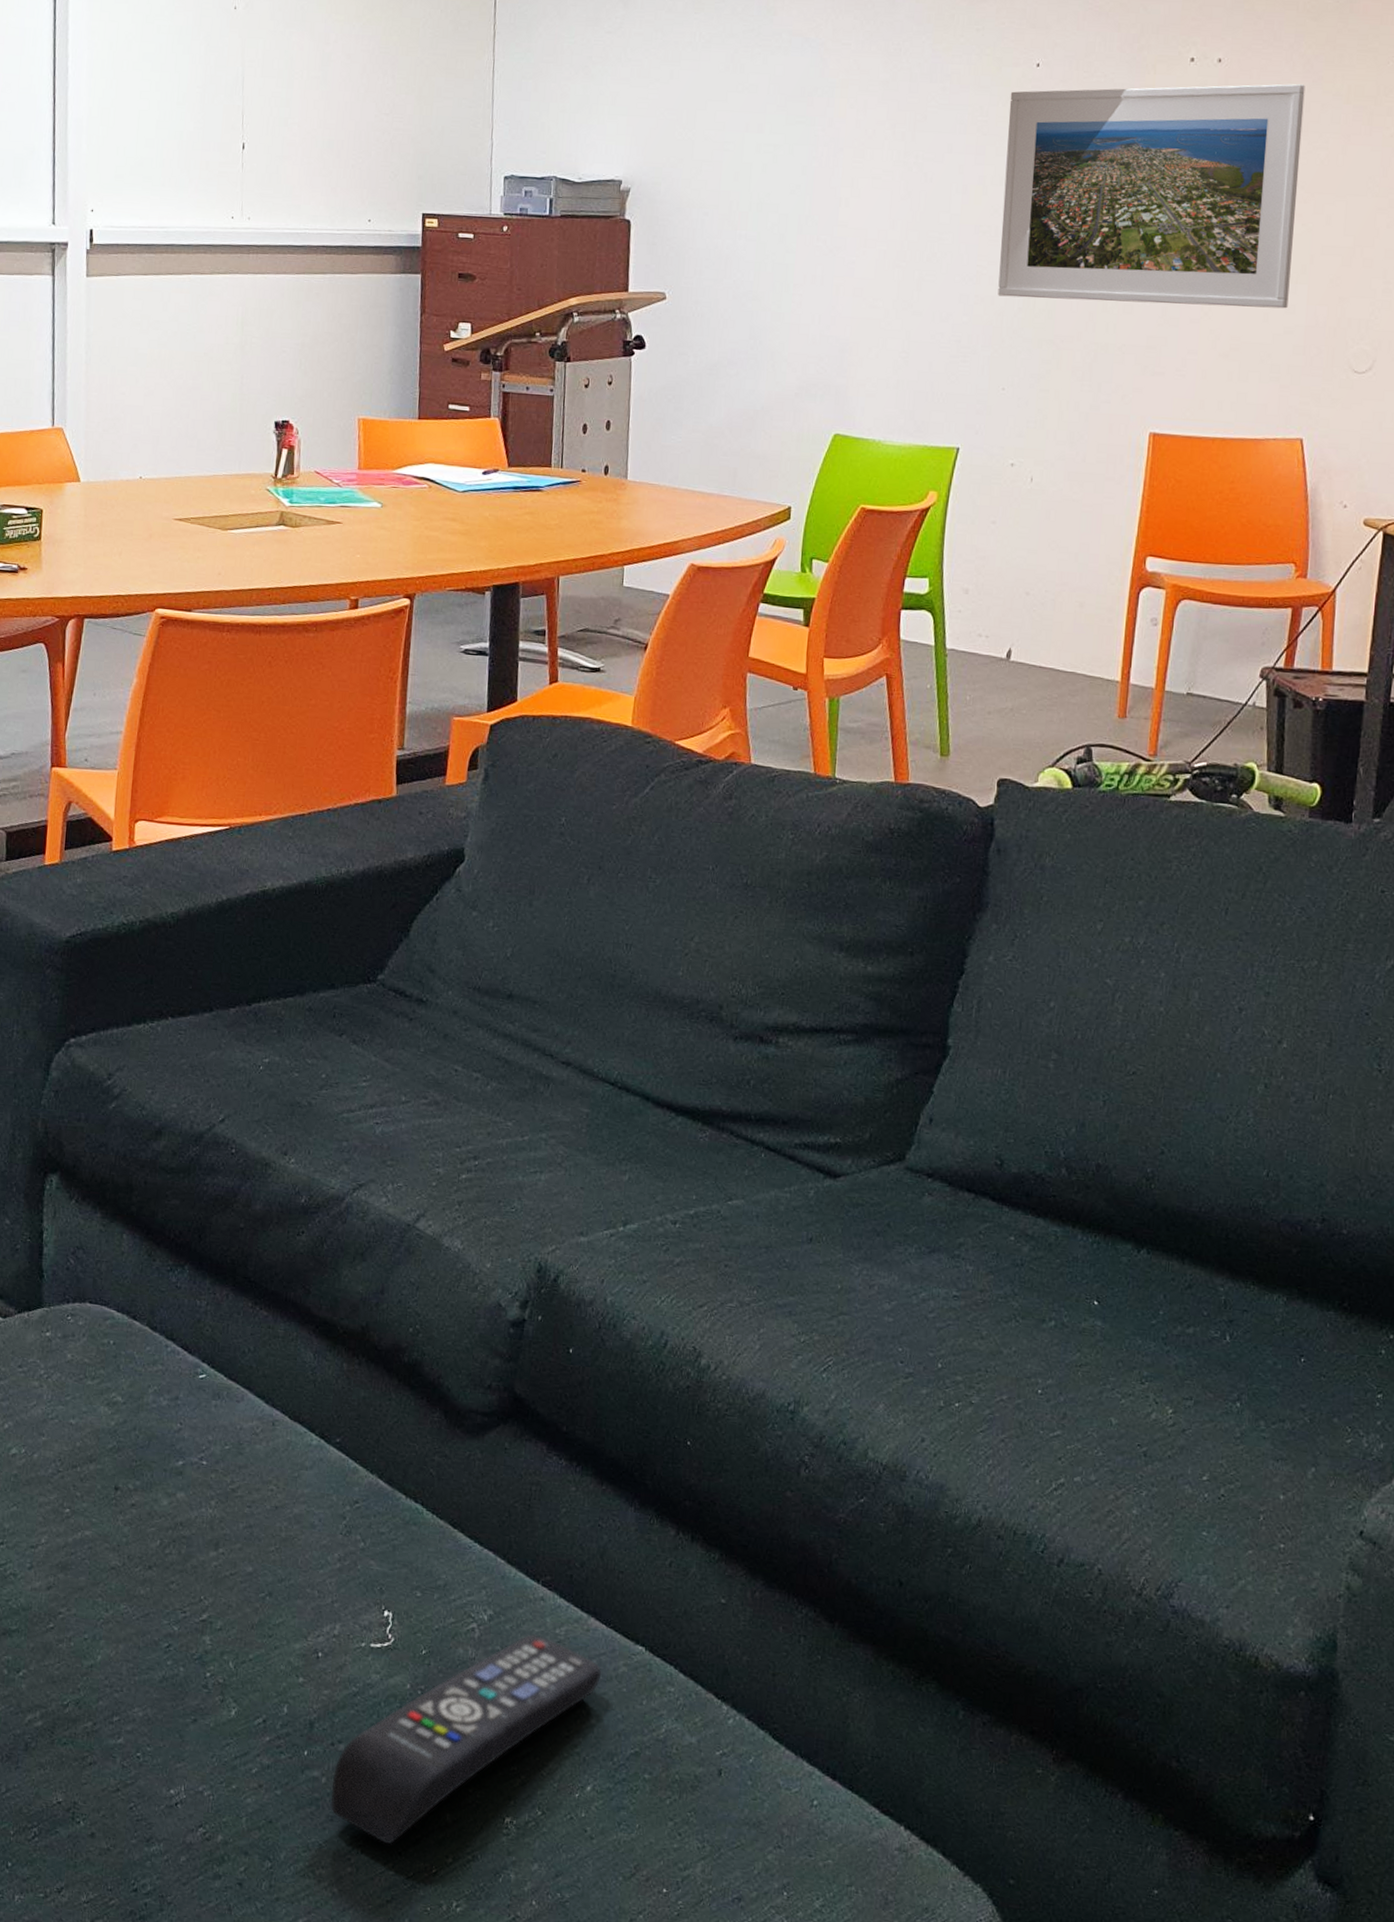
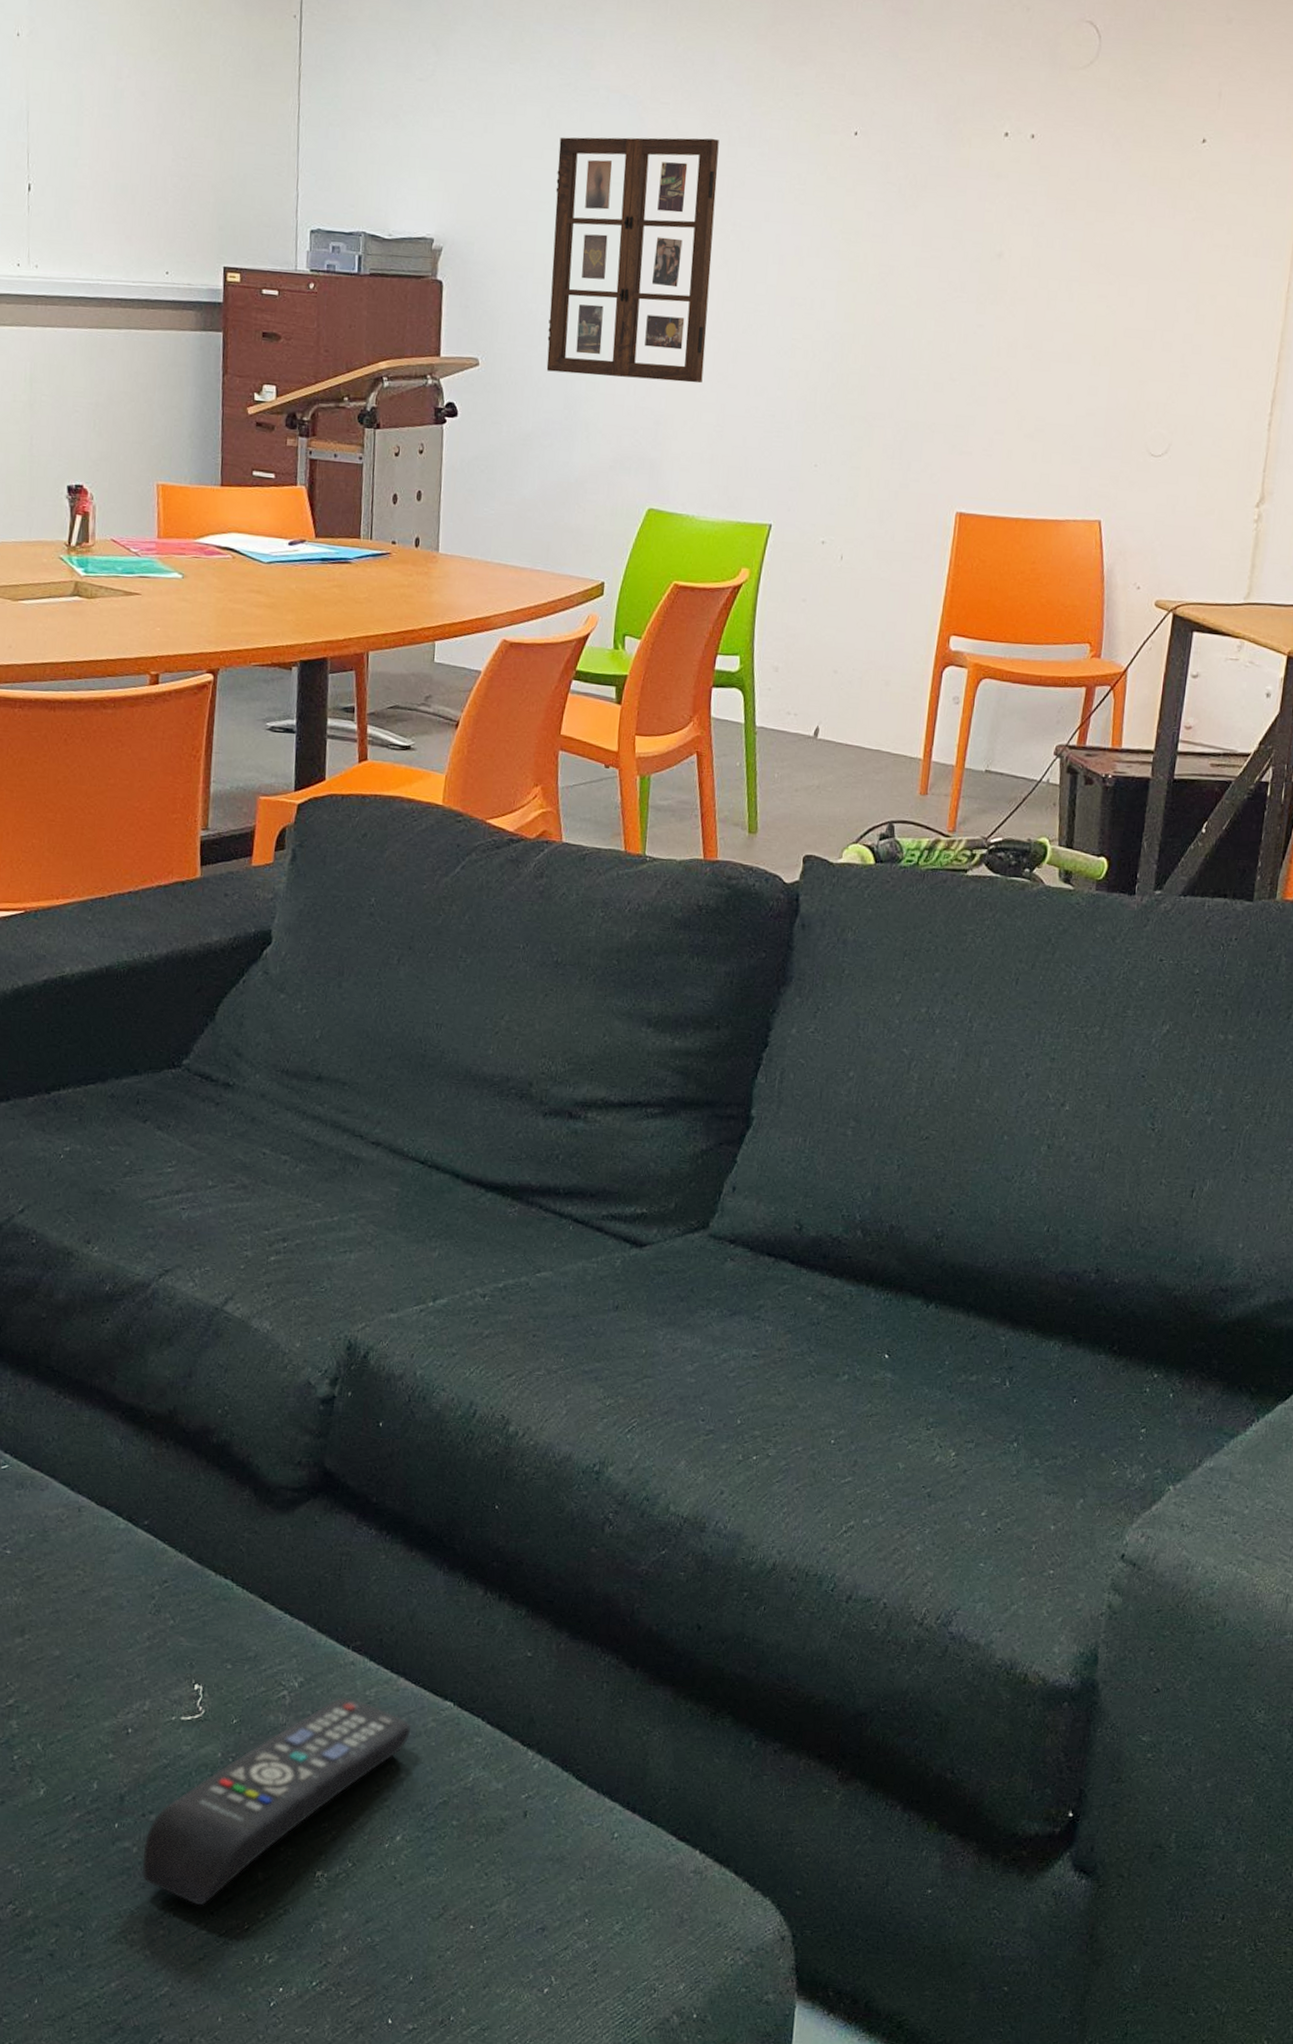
picture frame: none [732,75,901,311] -> present [546,137,719,383]
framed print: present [998,84,1305,309] -> none [812,160,1114,391]

